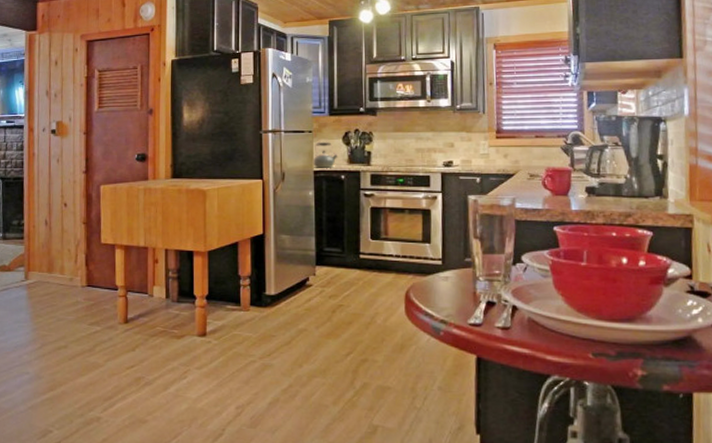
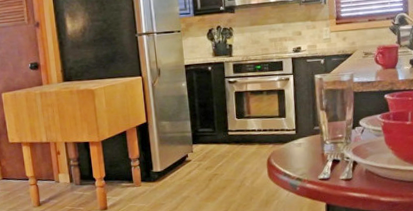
kettle: present [312,142,340,168] -> none [183,39,206,63]

